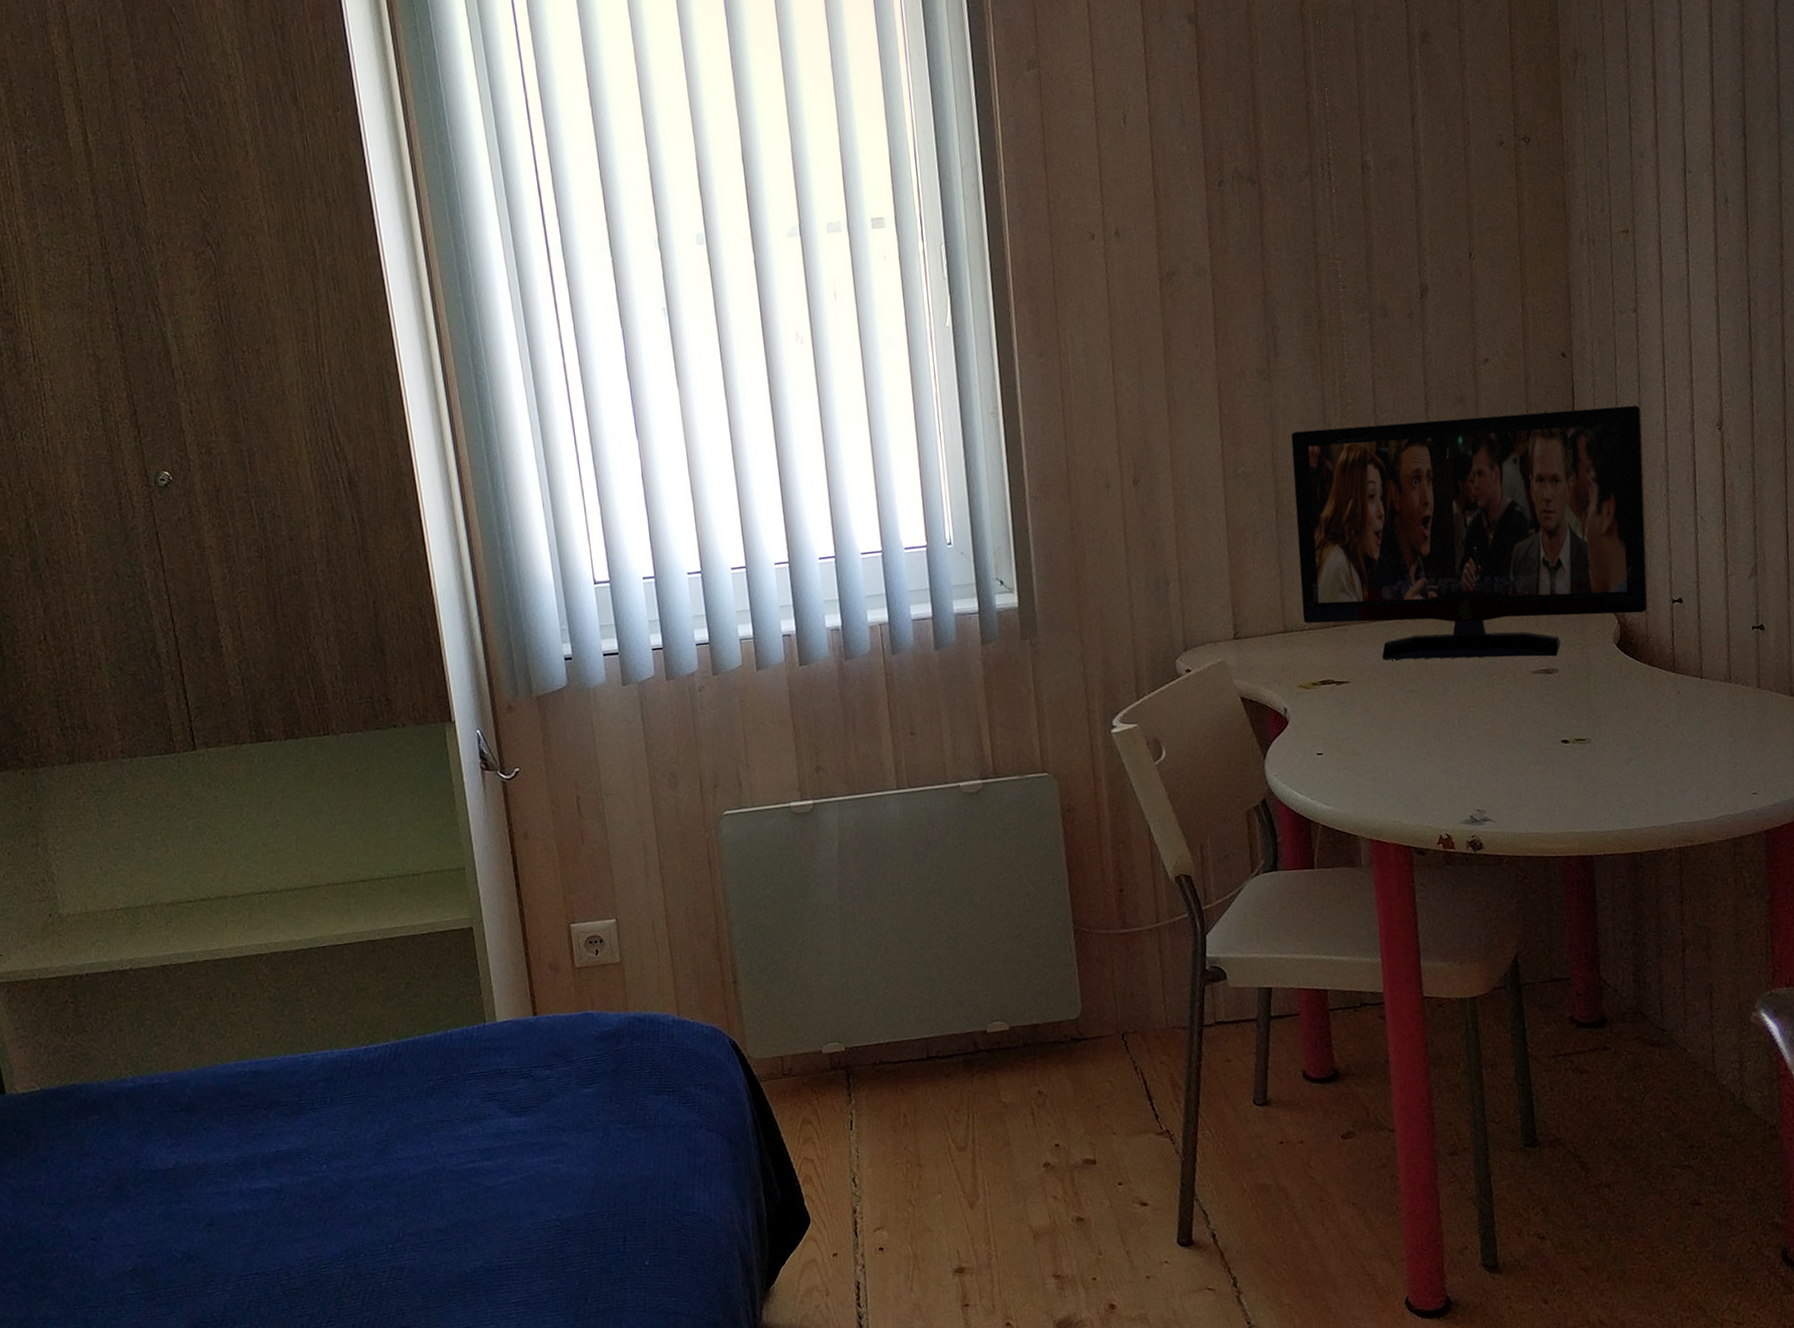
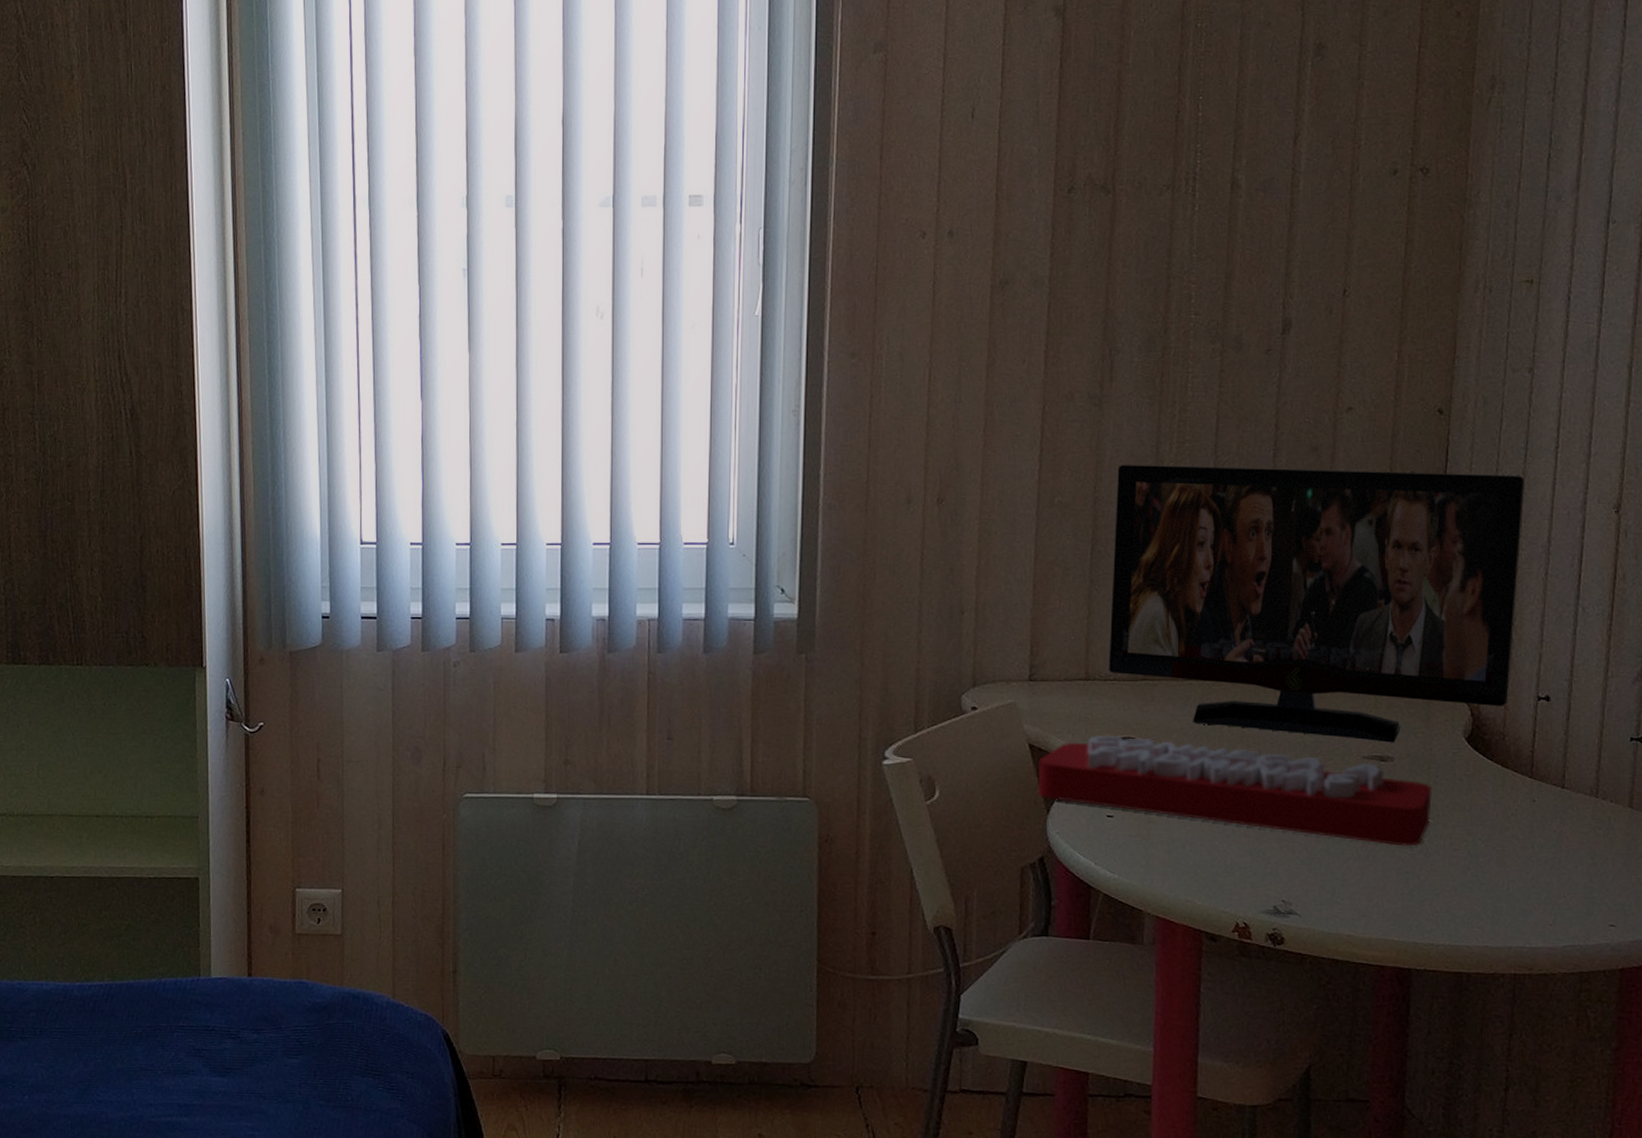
keyboard: none [1251,676,1595,748] -> present [1037,735,1433,847]

